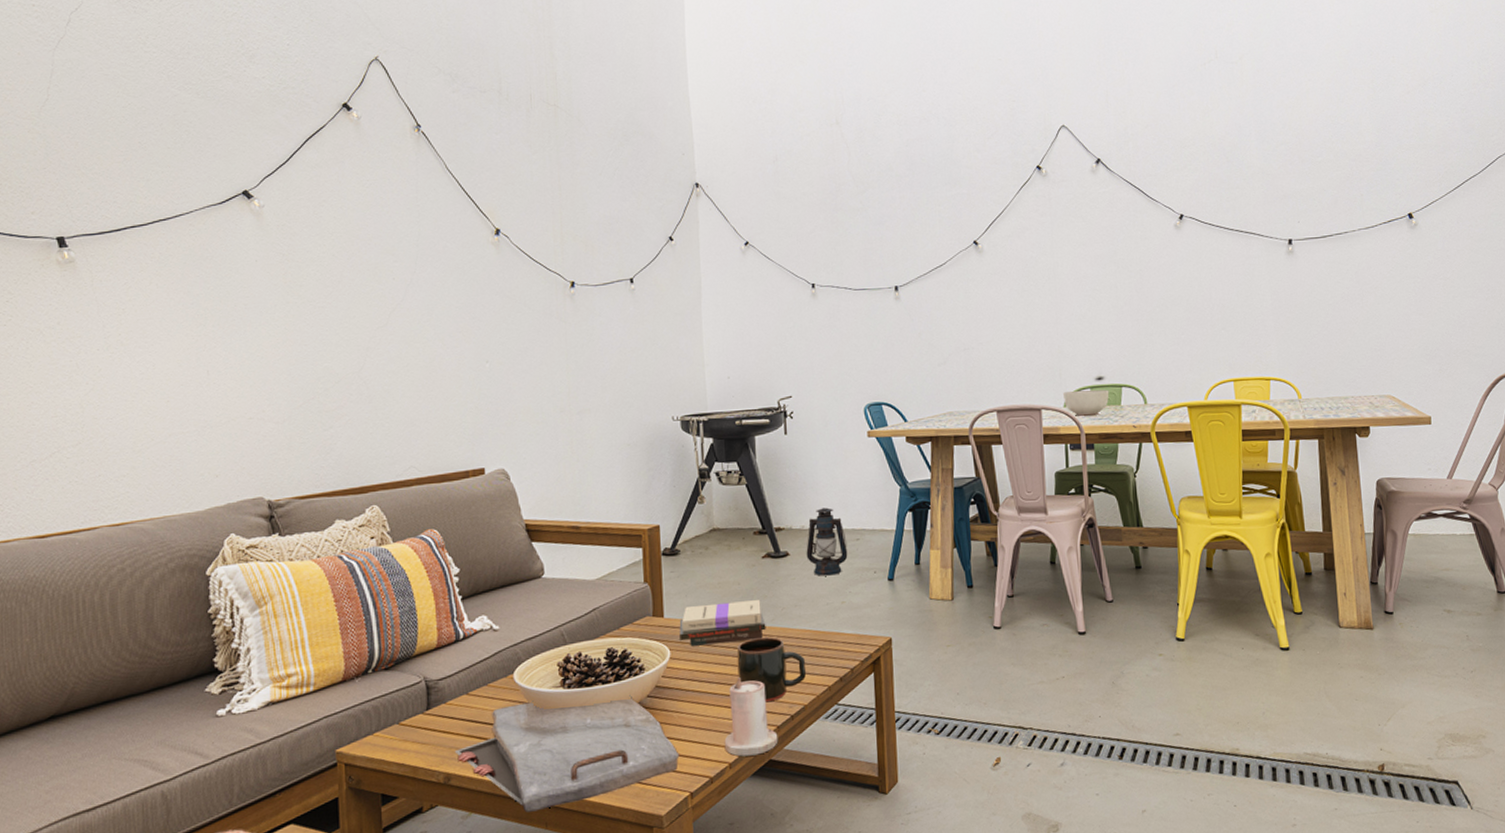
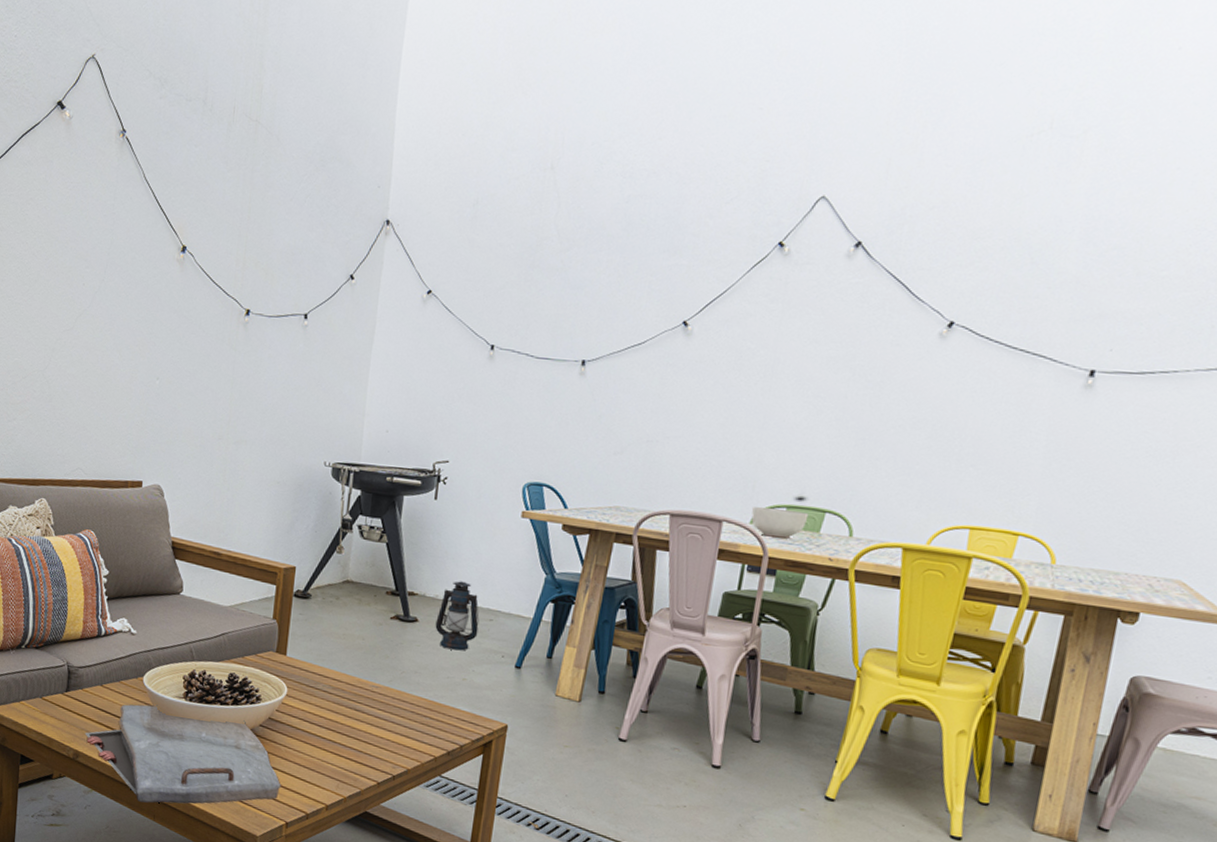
books: present [679,600,766,646] -> none [298,650,384,697]
candle: present [724,677,778,757] -> none [324,728,377,805]
mug: present [737,637,807,703] -> none [348,694,417,758]

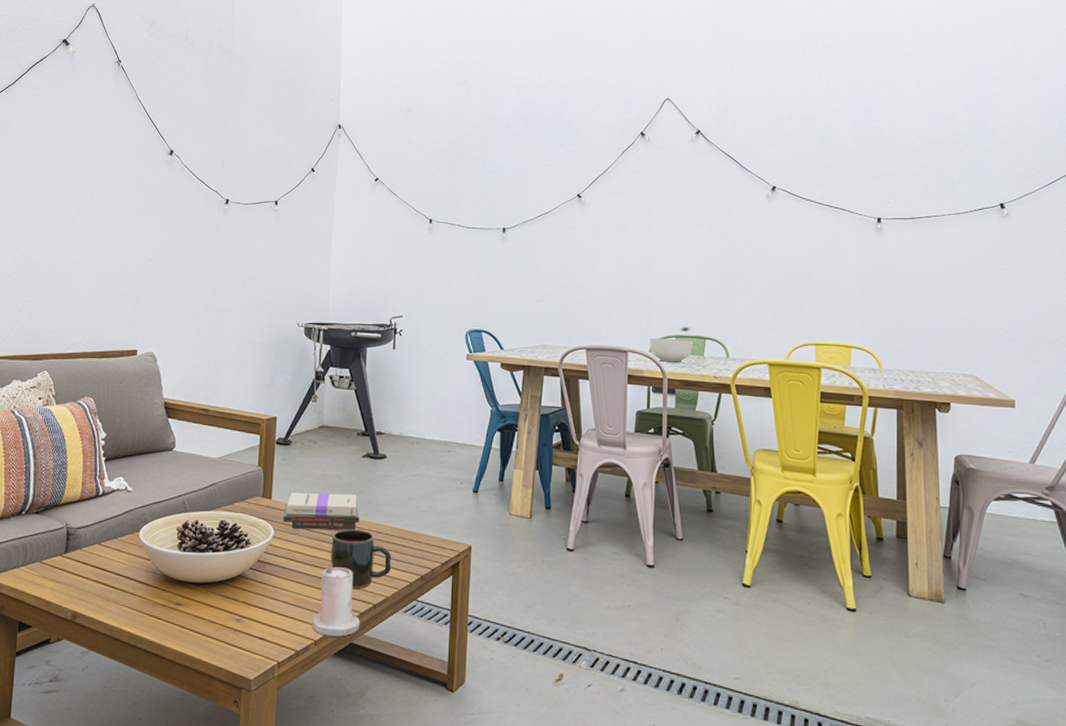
serving tray: present [84,696,281,804] -> none [82,547,272,659]
books: none [298,650,384,697] -> present [283,492,360,531]
candle: none [324,728,377,805] -> present [312,563,360,637]
mug: none [348,694,417,758] -> present [330,529,392,590]
lantern: present [435,581,480,651] -> none [402,418,439,481]

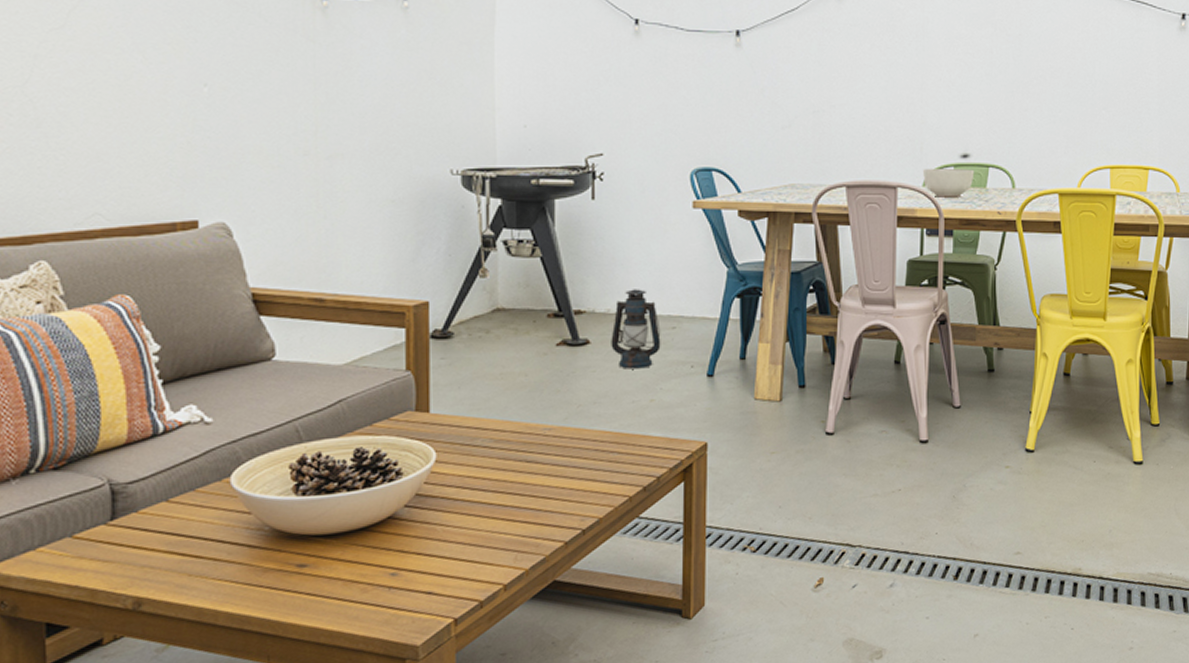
books: present [283,492,360,531] -> none [449,395,557,448]
candle: present [312,563,360,637] -> none [499,485,565,577]
mug: present [330,529,392,590] -> none [519,438,604,515]
lantern: none [402,418,439,481] -> present [611,289,661,369]

